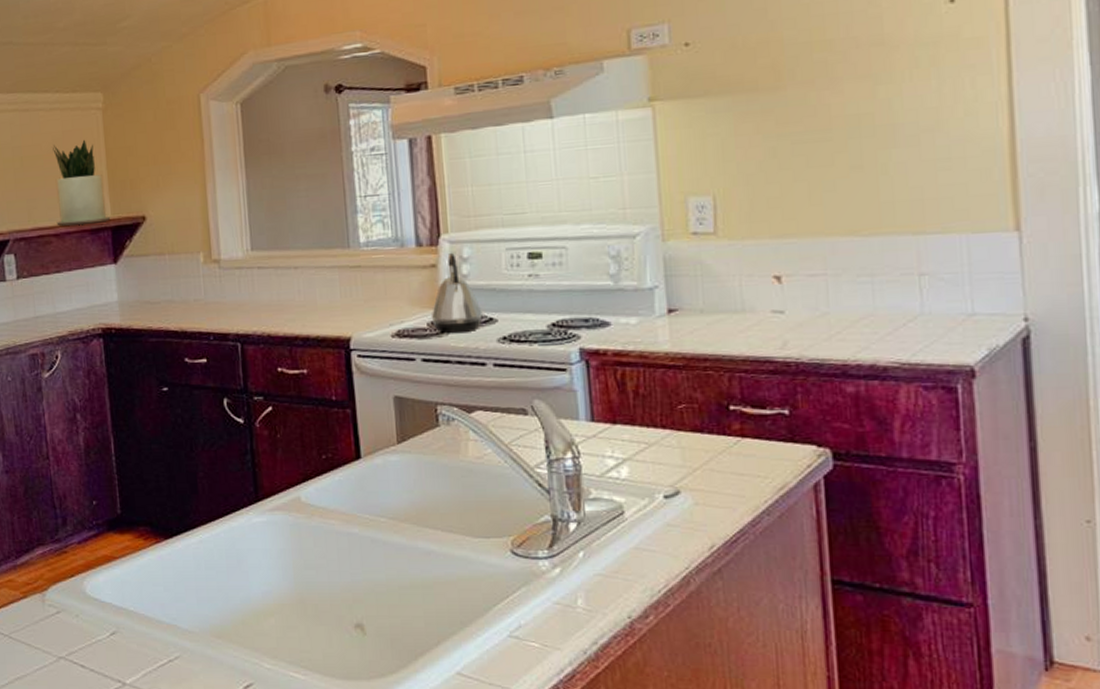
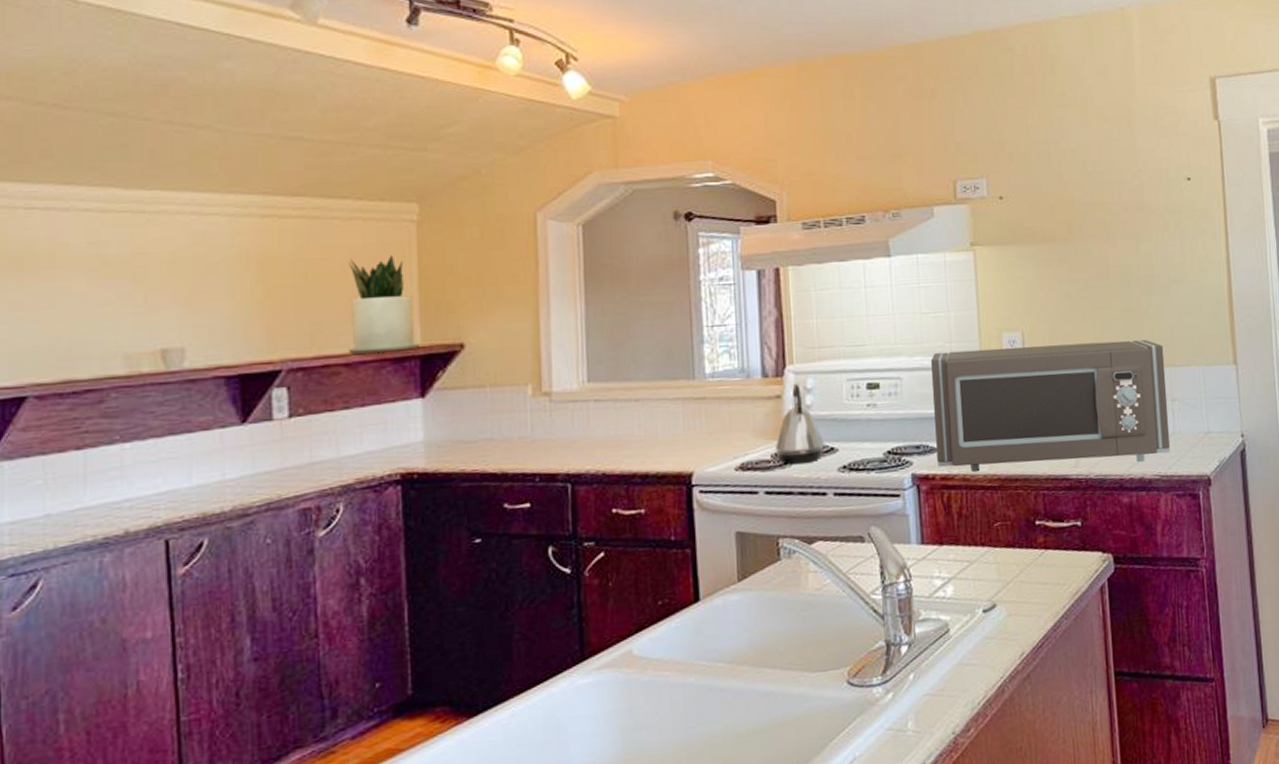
microwave: none [600,201,917,350] -> present [930,339,1171,473]

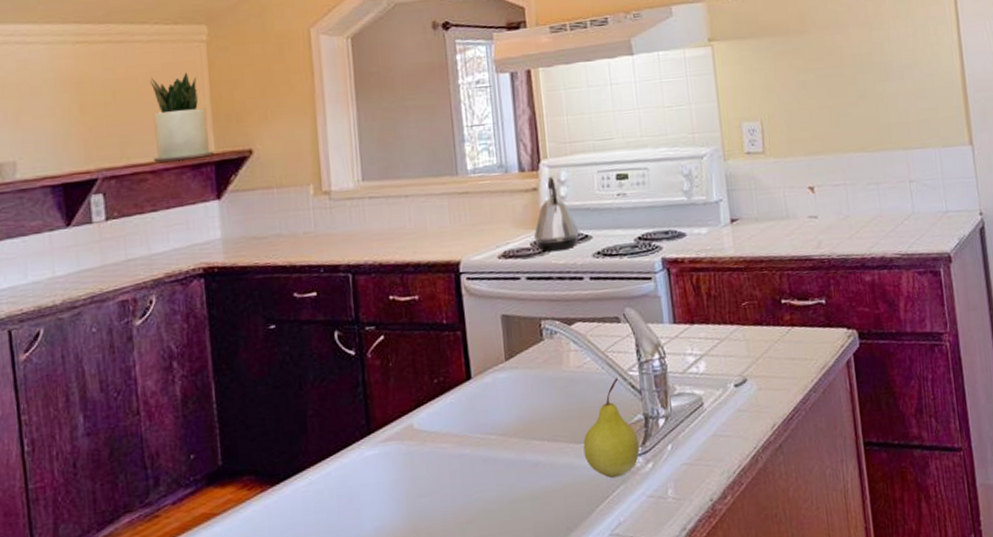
fruit: none [819,601,879,710] -> present [583,378,640,479]
microwave: present [930,339,1171,473] -> none [675,124,911,256]

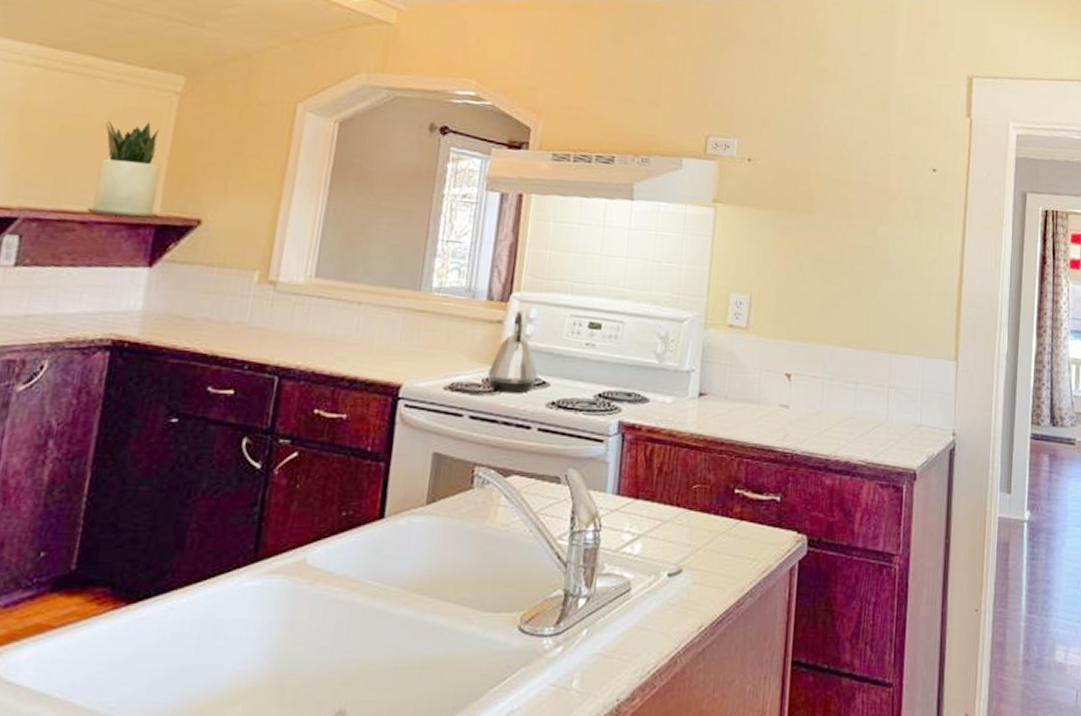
fruit: present [583,378,640,479] -> none [489,544,553,658]

